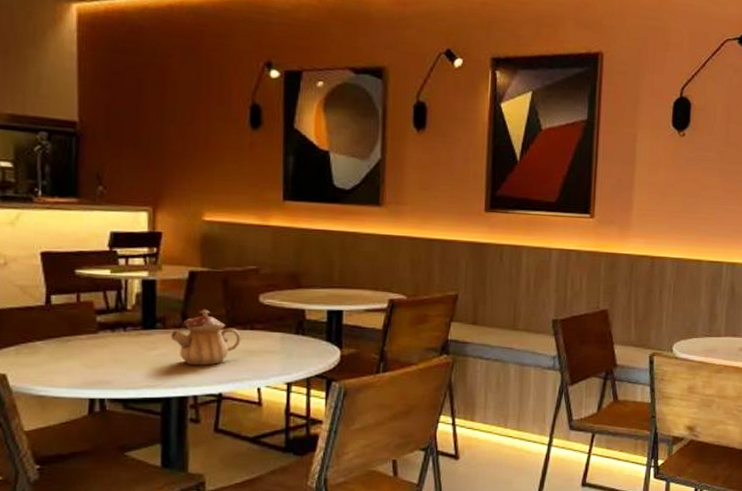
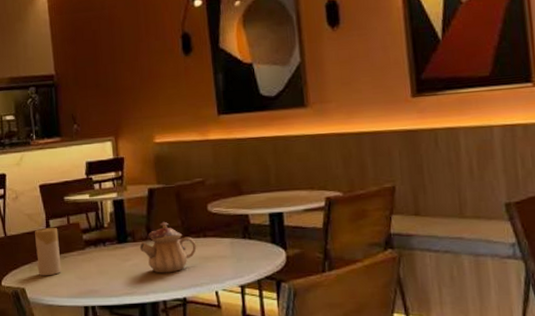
candle: none [27,303,63,362] -> present [35,227,62,276]

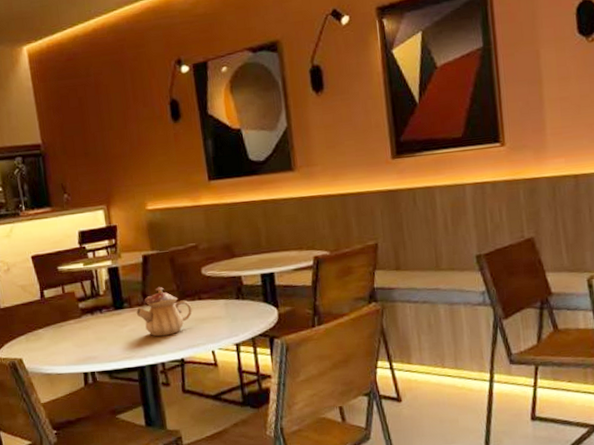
candle: present [35,227,62,276] -> none [29,297,59,346]

